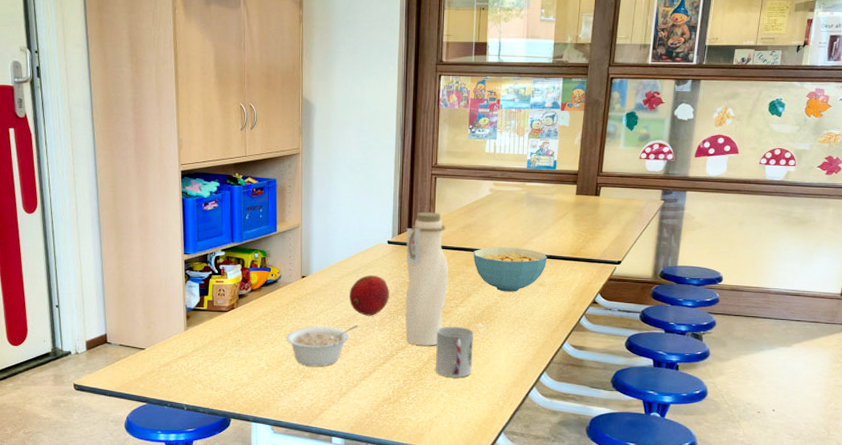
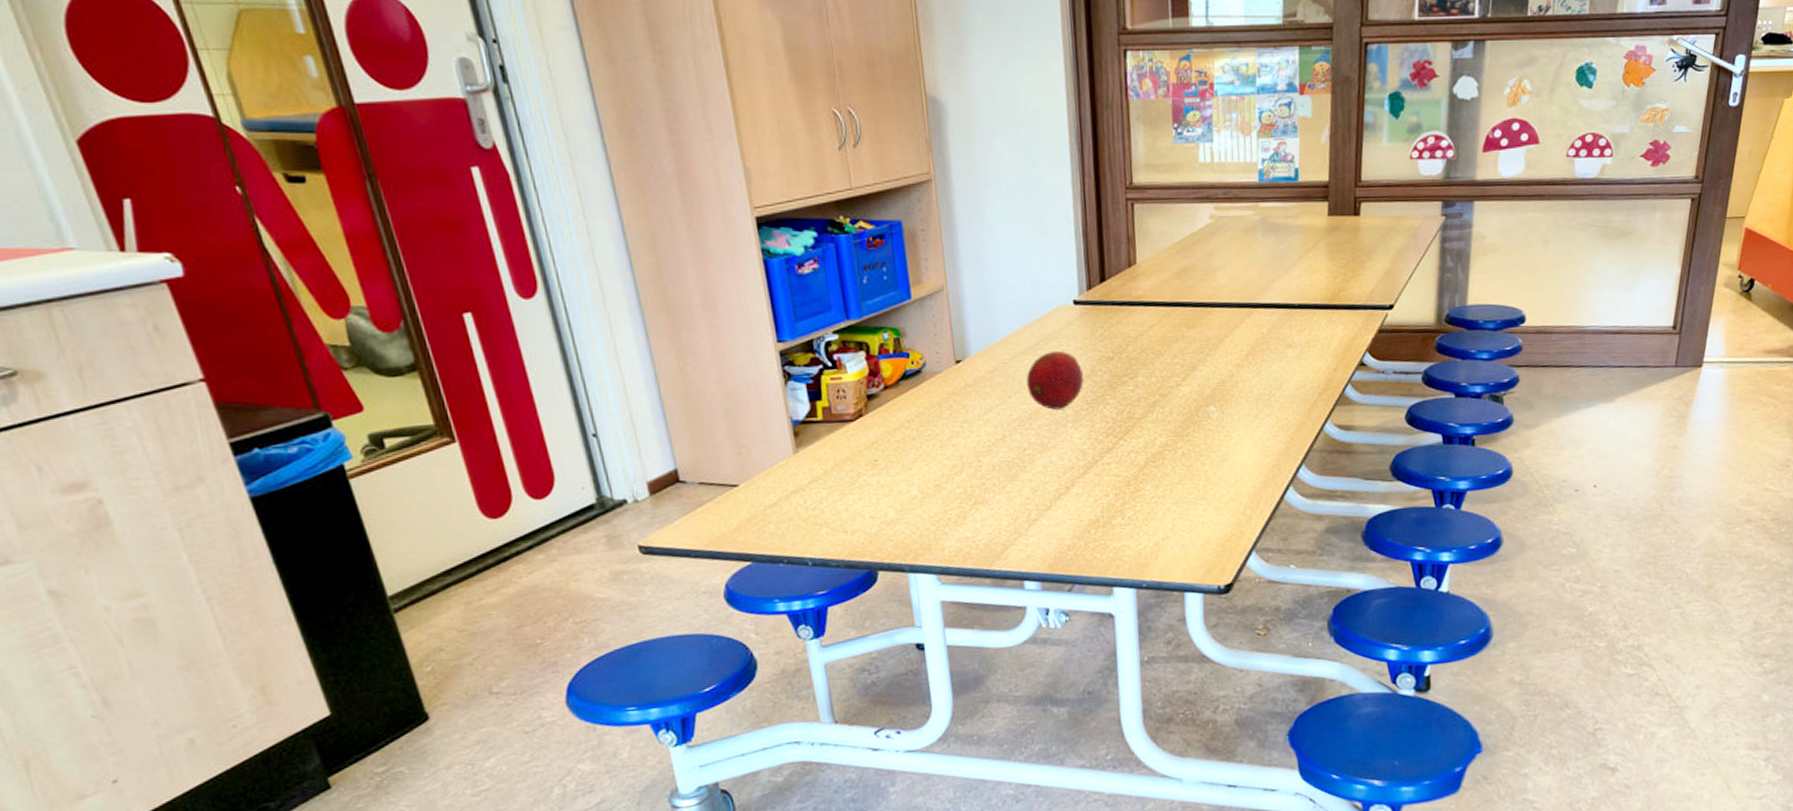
legume: present [285,324,359,367] -> none [942,422,1045,488]
water bottle: present [405,212,448,346] -> none [1098,254,1164,445]
cup: present [435,326,474,378] -> none [1153,413,1206,484]
cereal bowl: present [473,247,548,292] -> none [1193,296,1296,360]

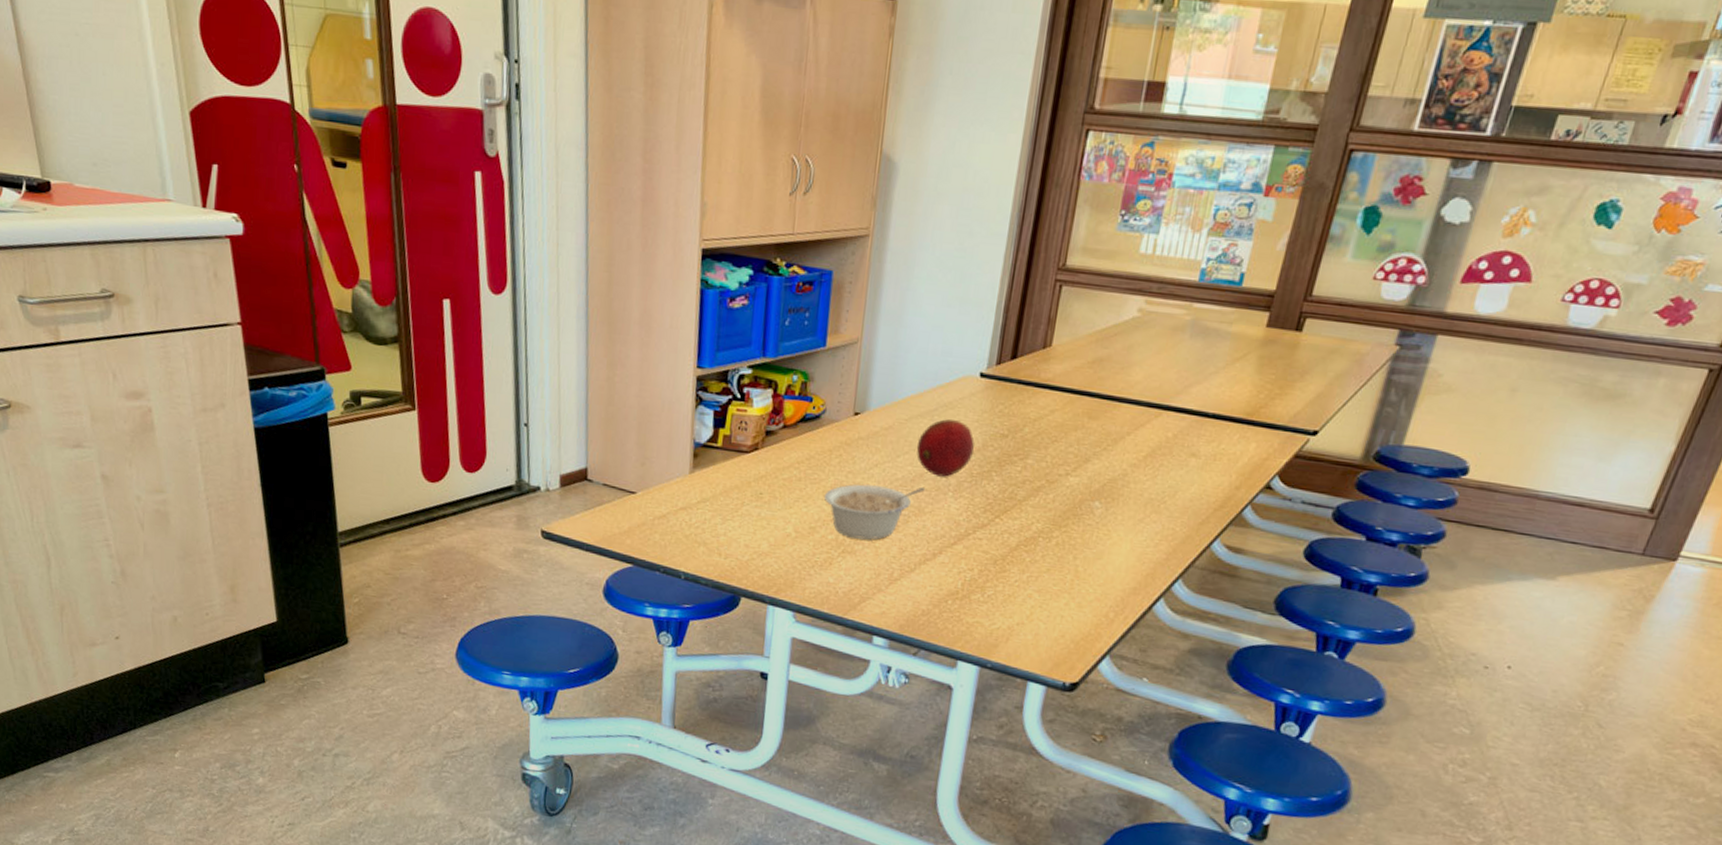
legume: none [942,422,1045,488] -> present [823,484,926,540]

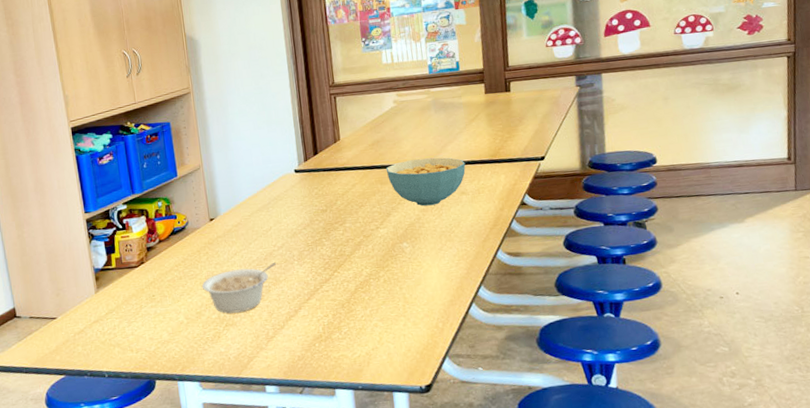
fruit: present [916,419,975,477] -> none [262,207,305,252]
cereal bowl: none [1100,394,1209,462] -> present [385,157,466,206]

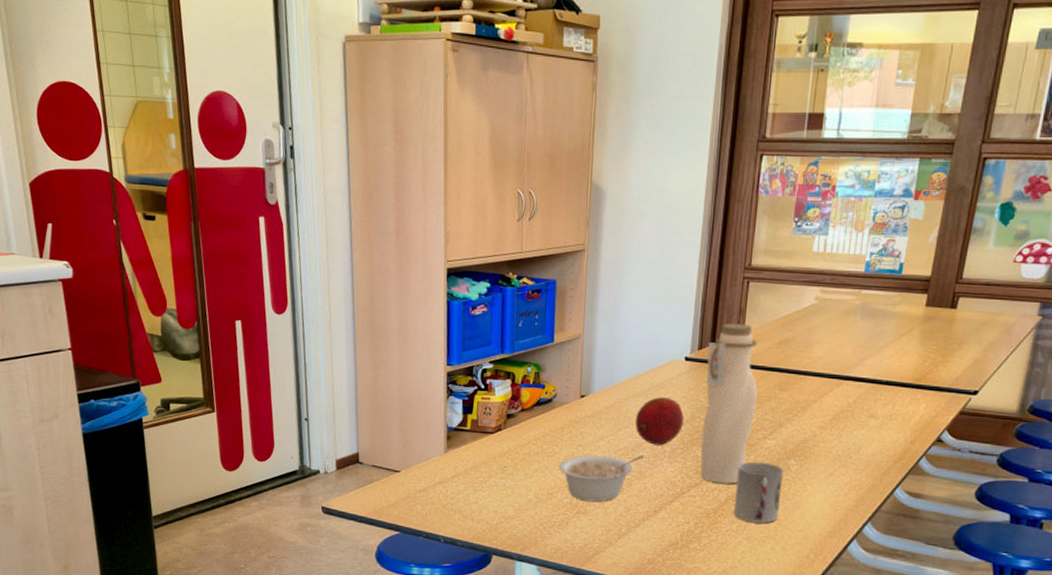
fruit: none [262,207,305,252] -> present [634,397,684,446]
water bottle: none [312,133,365,276] -> present [700,323,758,484]
cup: none [360,249,404,305] -> present [733,461,784,523]
cereal bowl: present [385,157,466,206] -> none [789,368,883,424]

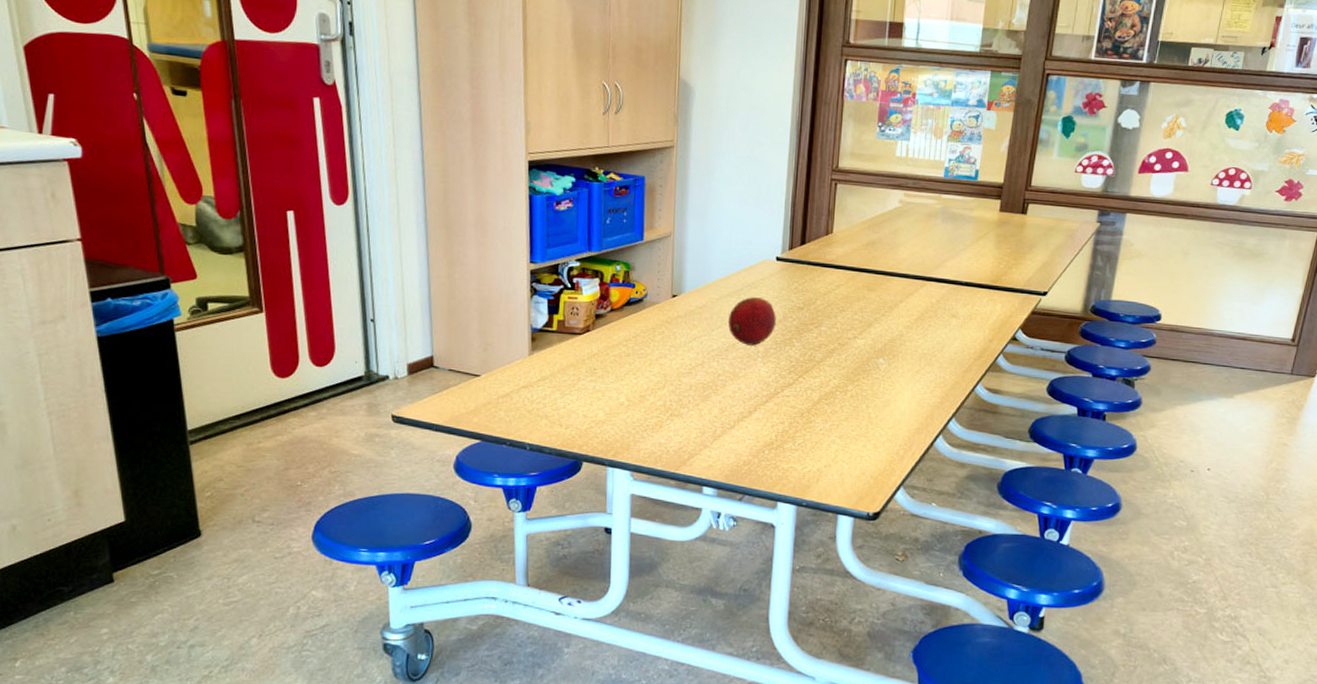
legume: present [558,454,645,502] -> none [650,355,738,404]
water bottle: present [700,323,758,484] -> none [793,224,847,384]
cup: present [733,461,784,523] -> none [826,361,873,422]

